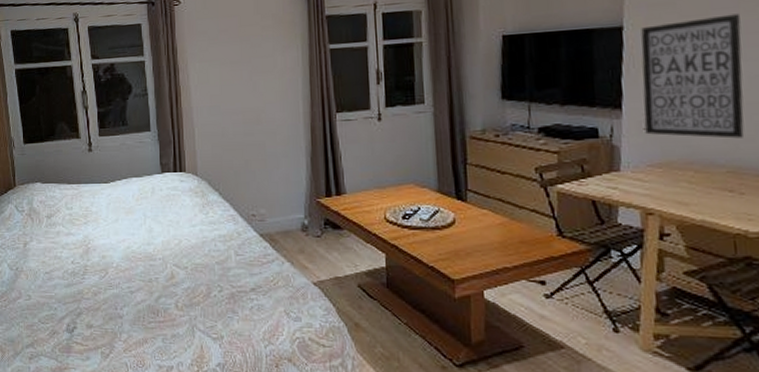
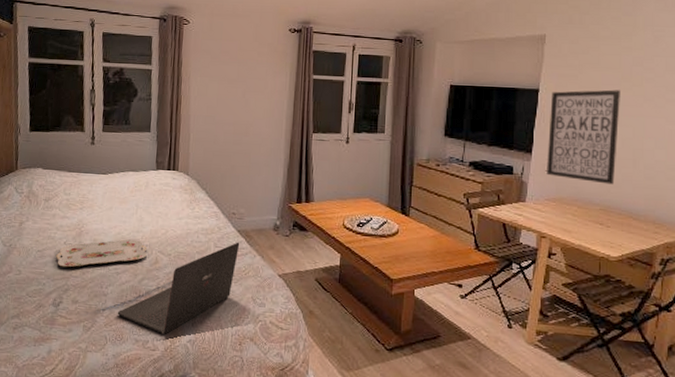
serving tray: none [65,253,161,289] -> present [56,239,147,268]
laptop: none [136,247,264,358] -> present [117,242,240,334]

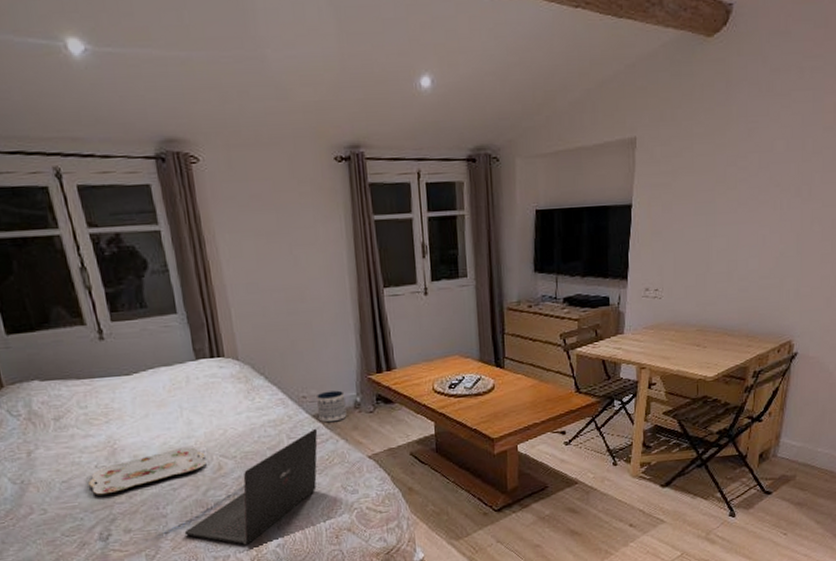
planter: none [242,211,268,239] -> present [315,390,347,423]
wall art: present [546,89,620,185] -> none [643,196,715,303]

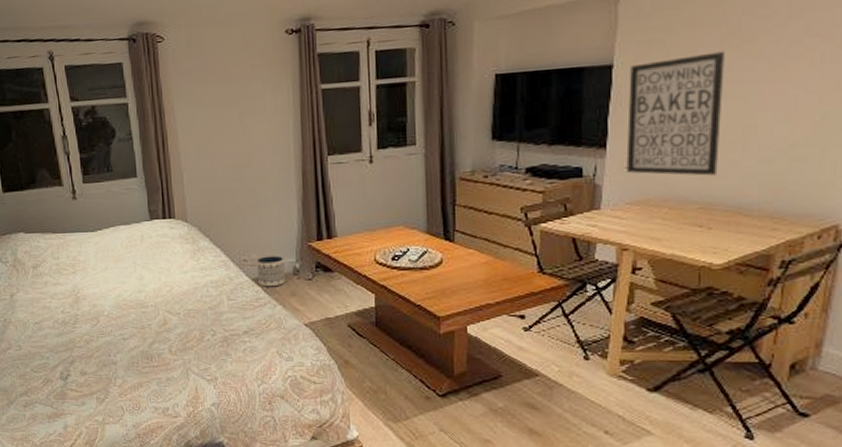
serving tray: present [89,447,206,495] -> none [55,301,153,338]
laptop: present [184,428,318,545] -> none [130,292,257,399]
wall art: none [643,196,715,303] -> present [626,51,724,176]

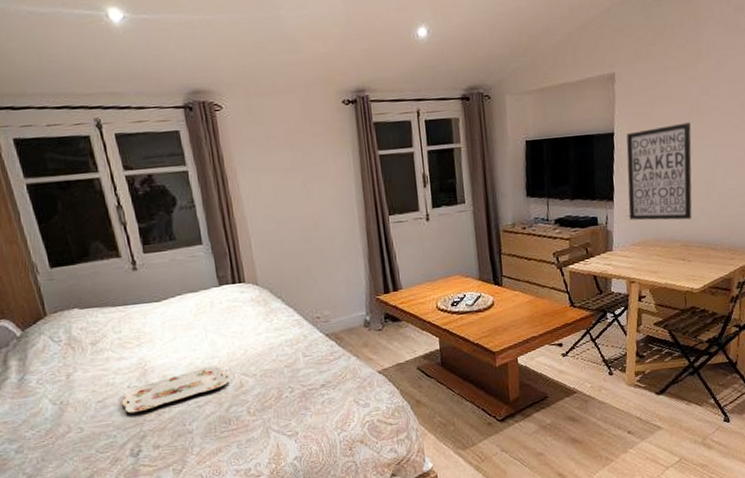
serving tray: none [55,301,153,338] -> present [121,366,229,414]
planter: present [256,256,286,287] -> none [328,310,358,341]

